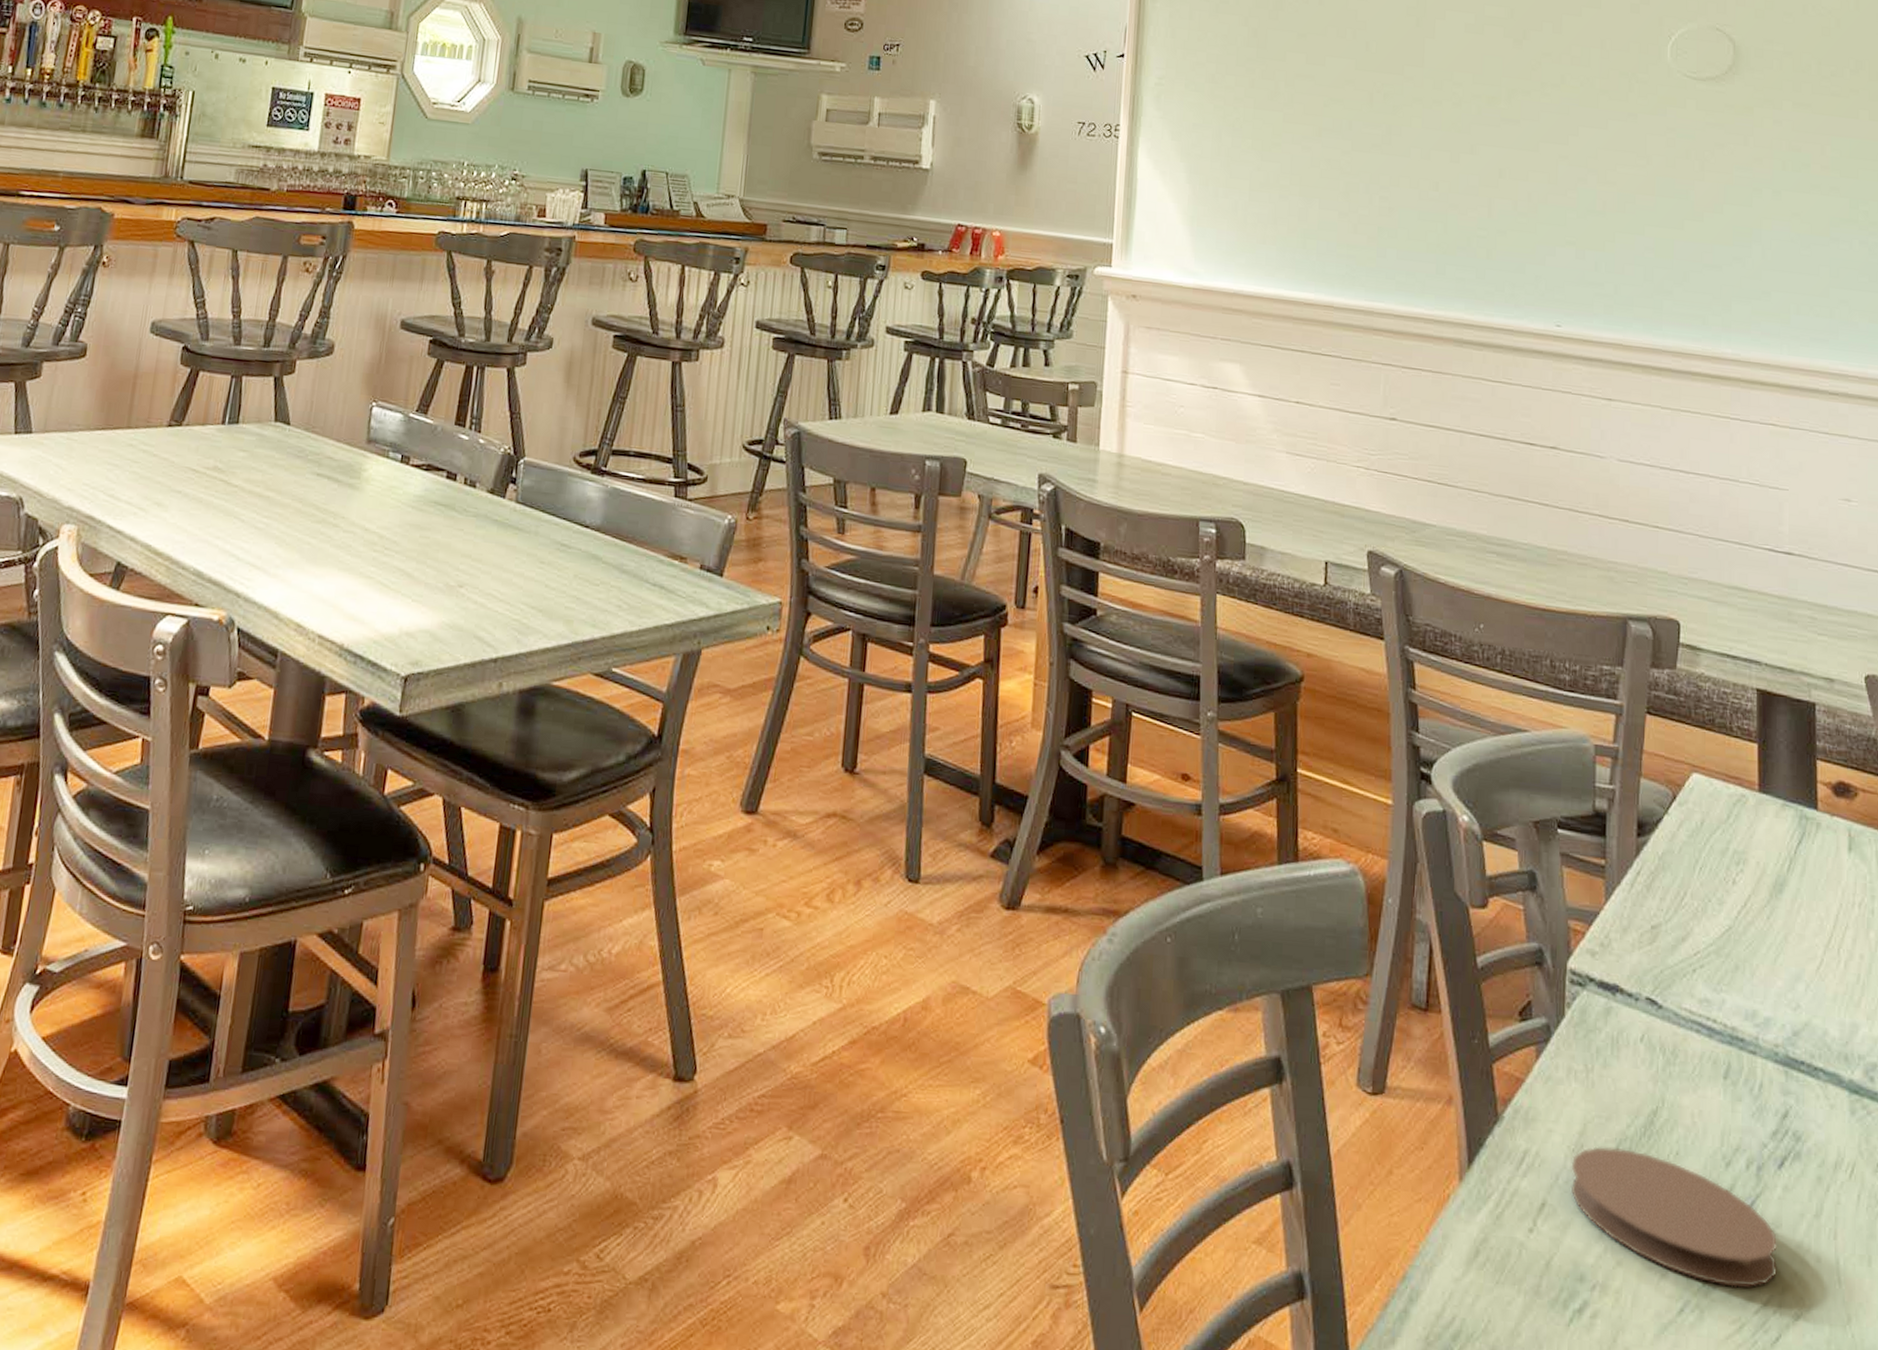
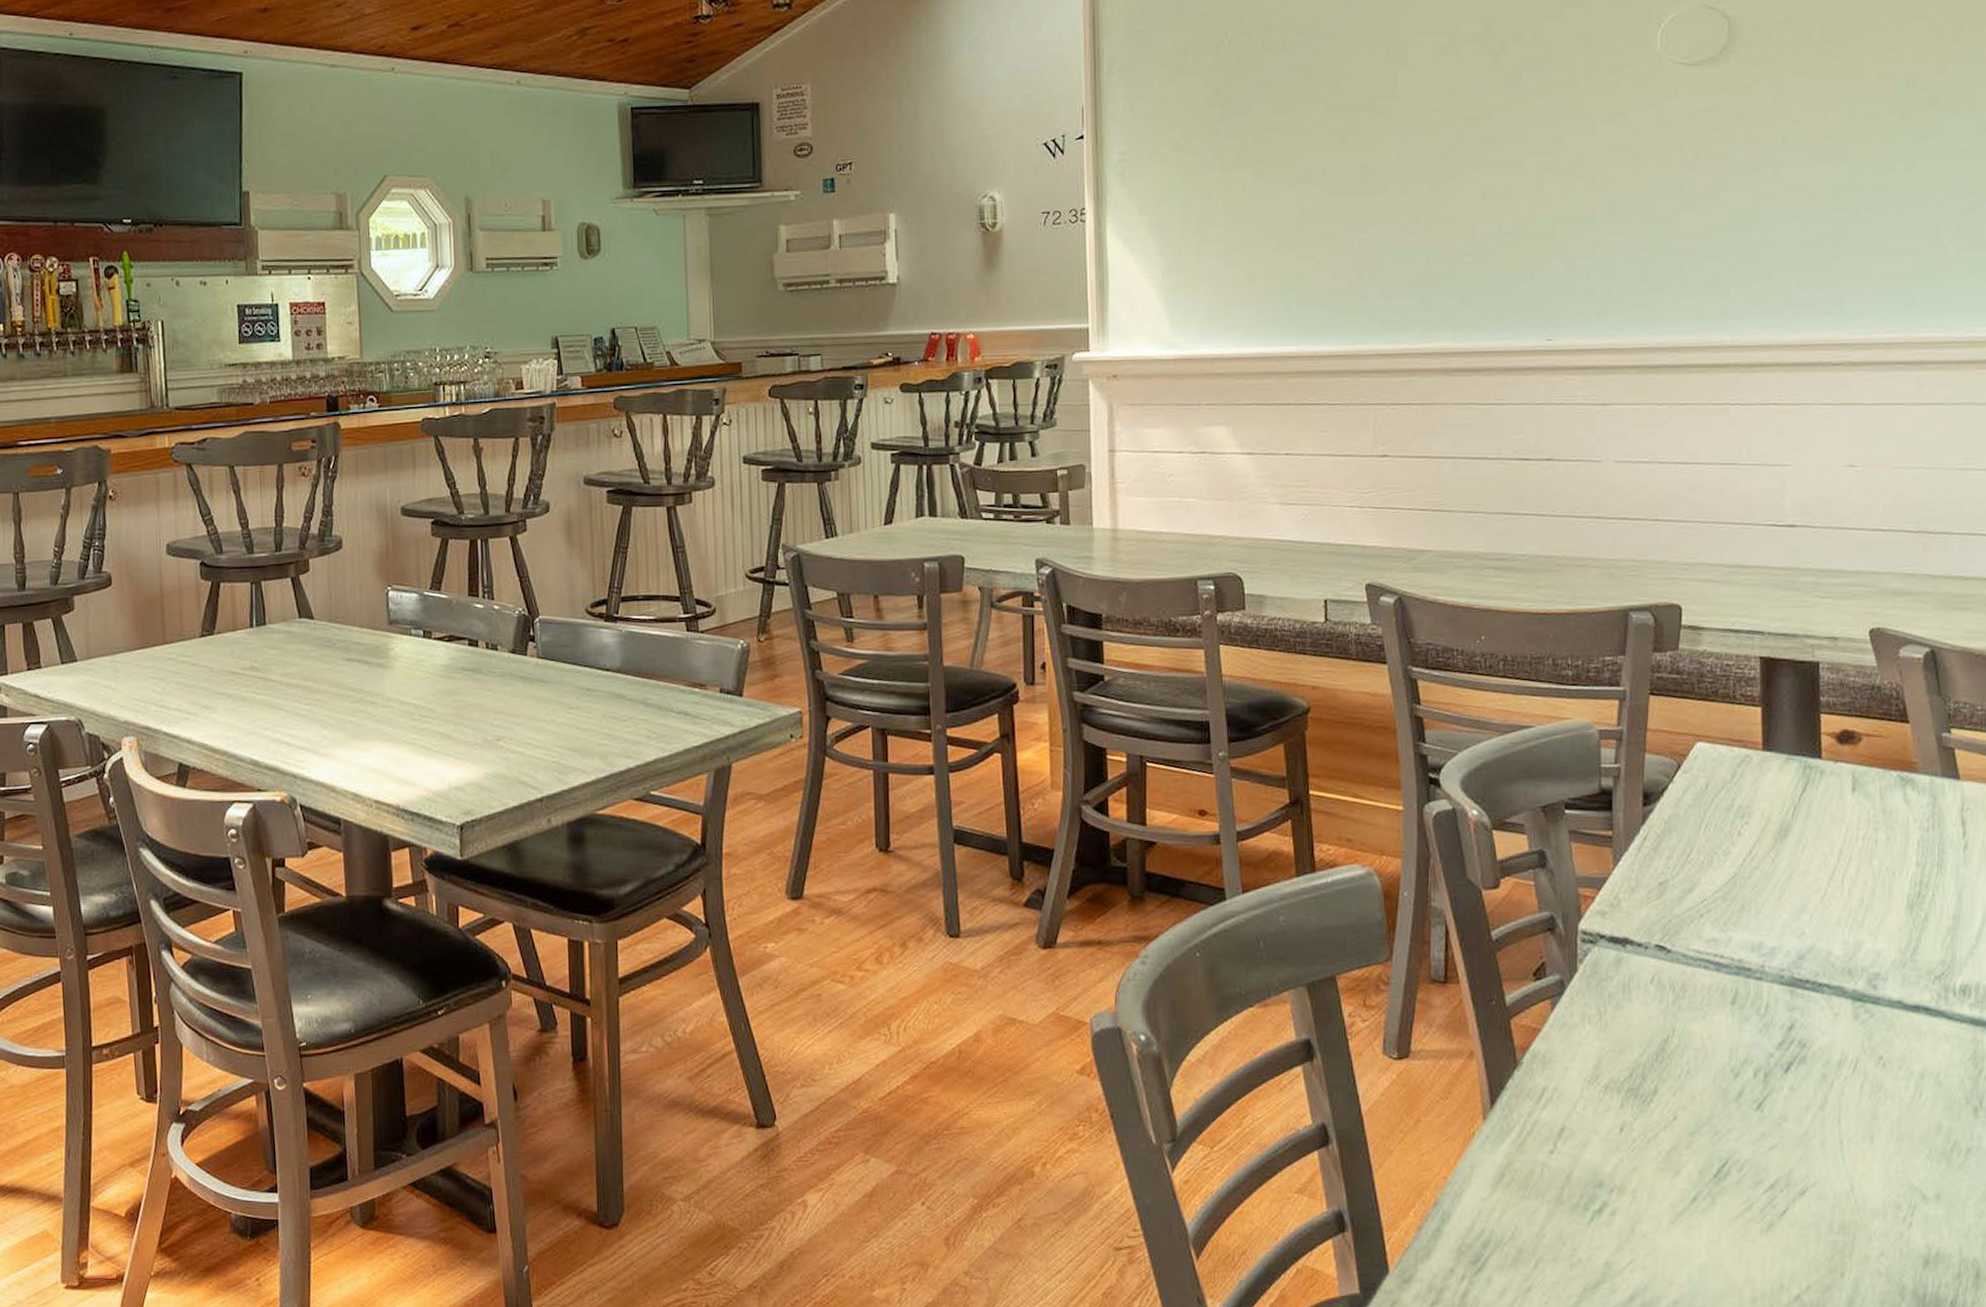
coaster: present [1570,1146,1777,1288] -> none [1587,1074,1784,1175]

